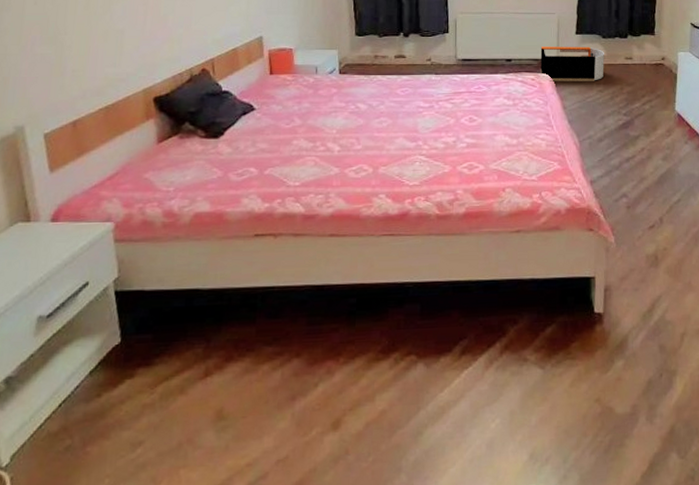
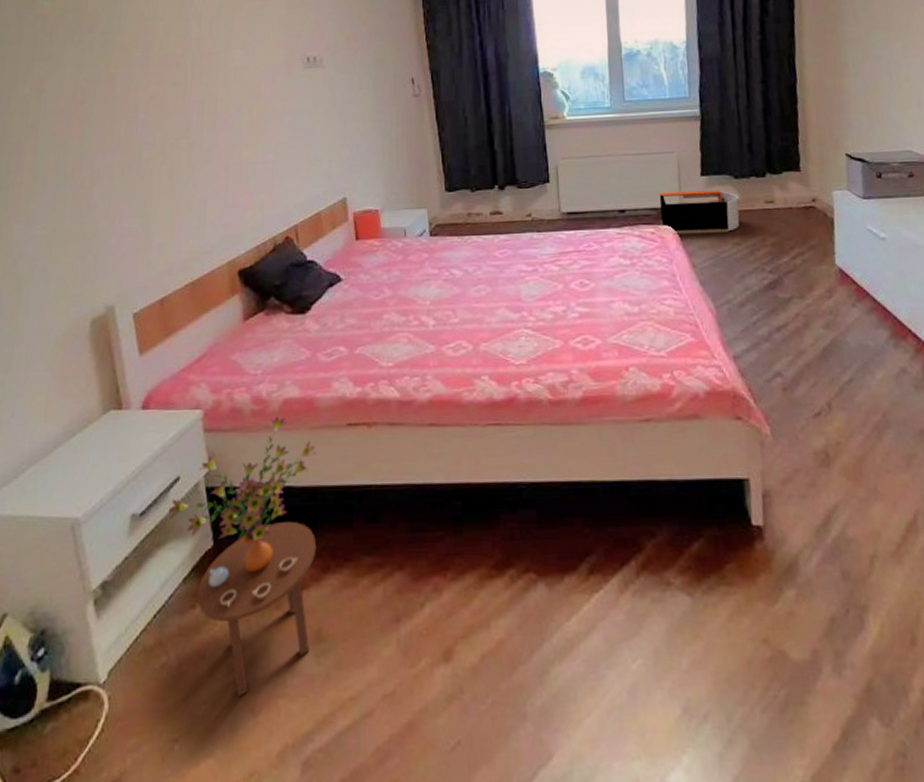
side table: none [76,229,225,470] -> present [168,417,317,697]

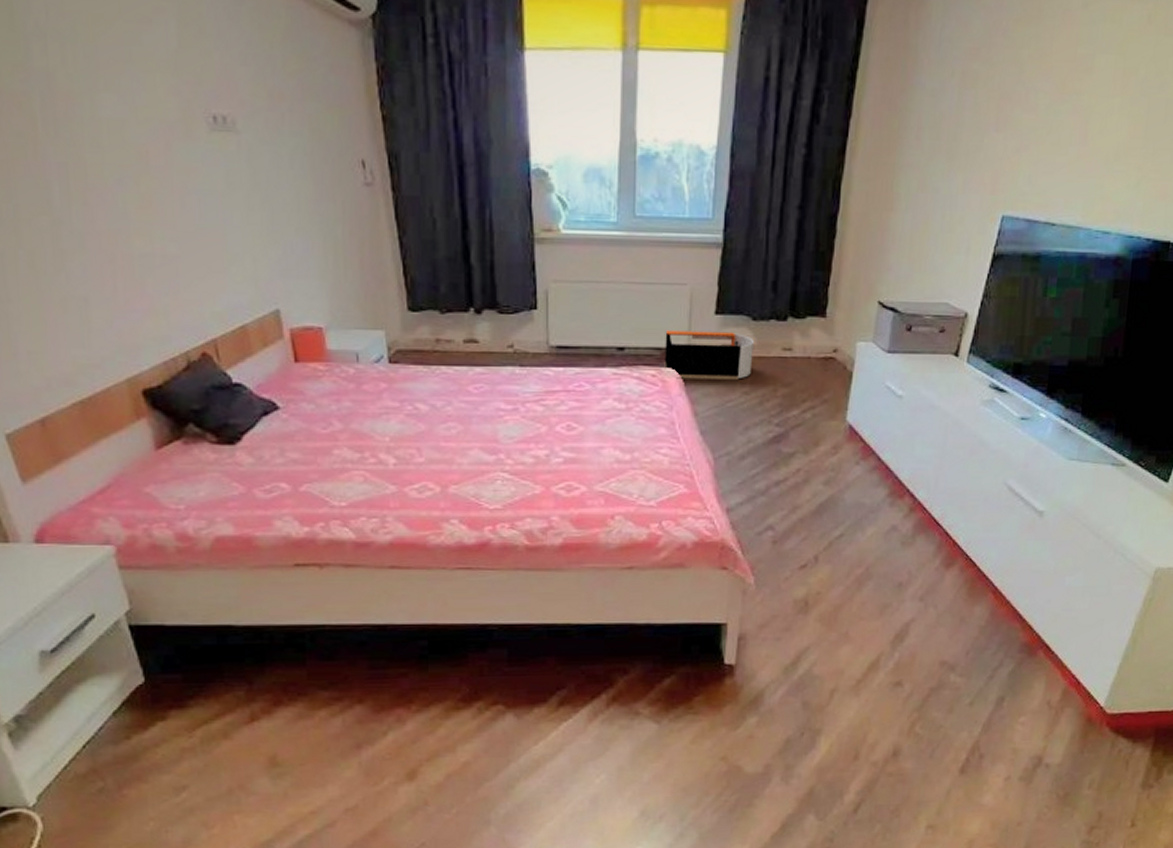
side table: present [168,417,317,697] -> none [85,556,266,814]

